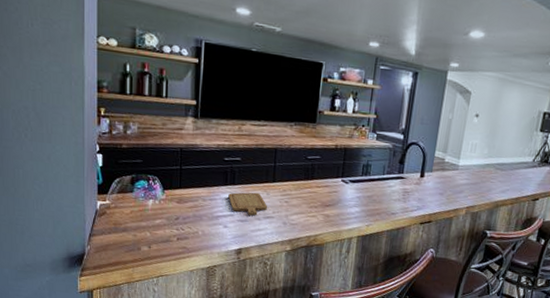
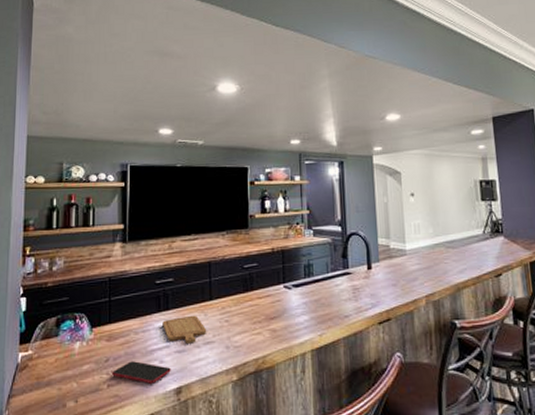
smartphone: none [181,222,233,243] -> present [112,361,171,384]

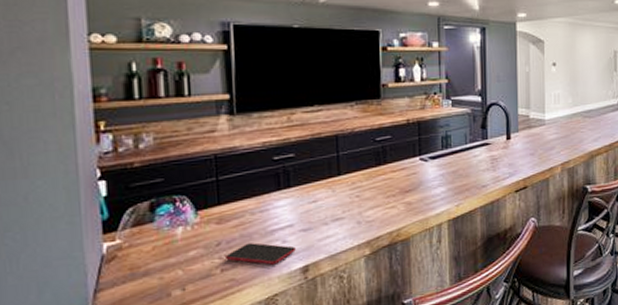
chopping board: present [162,315,207,344] -> none [283,191,336,222]

